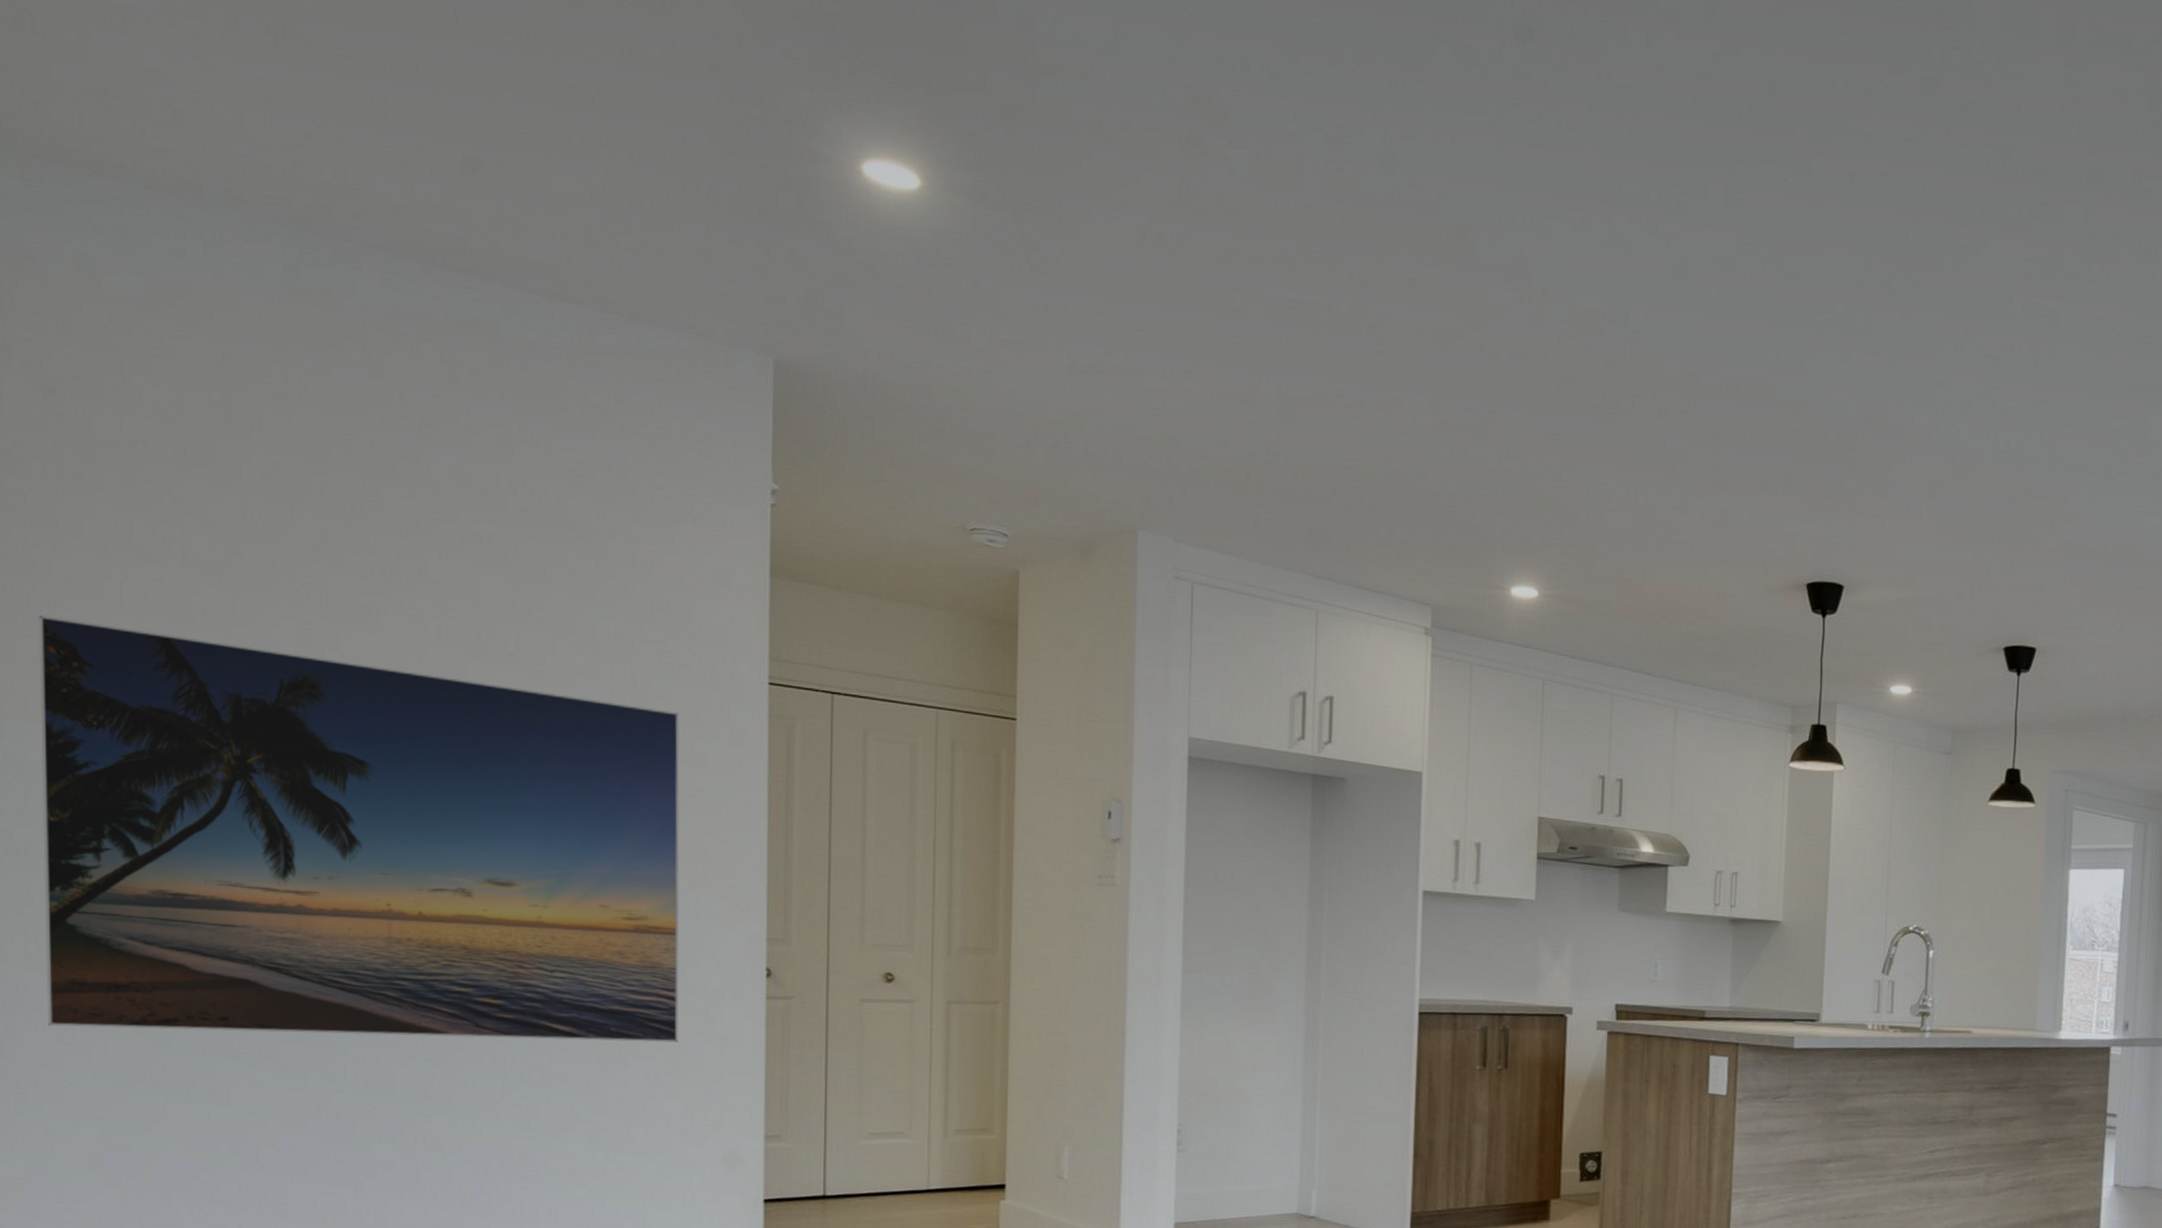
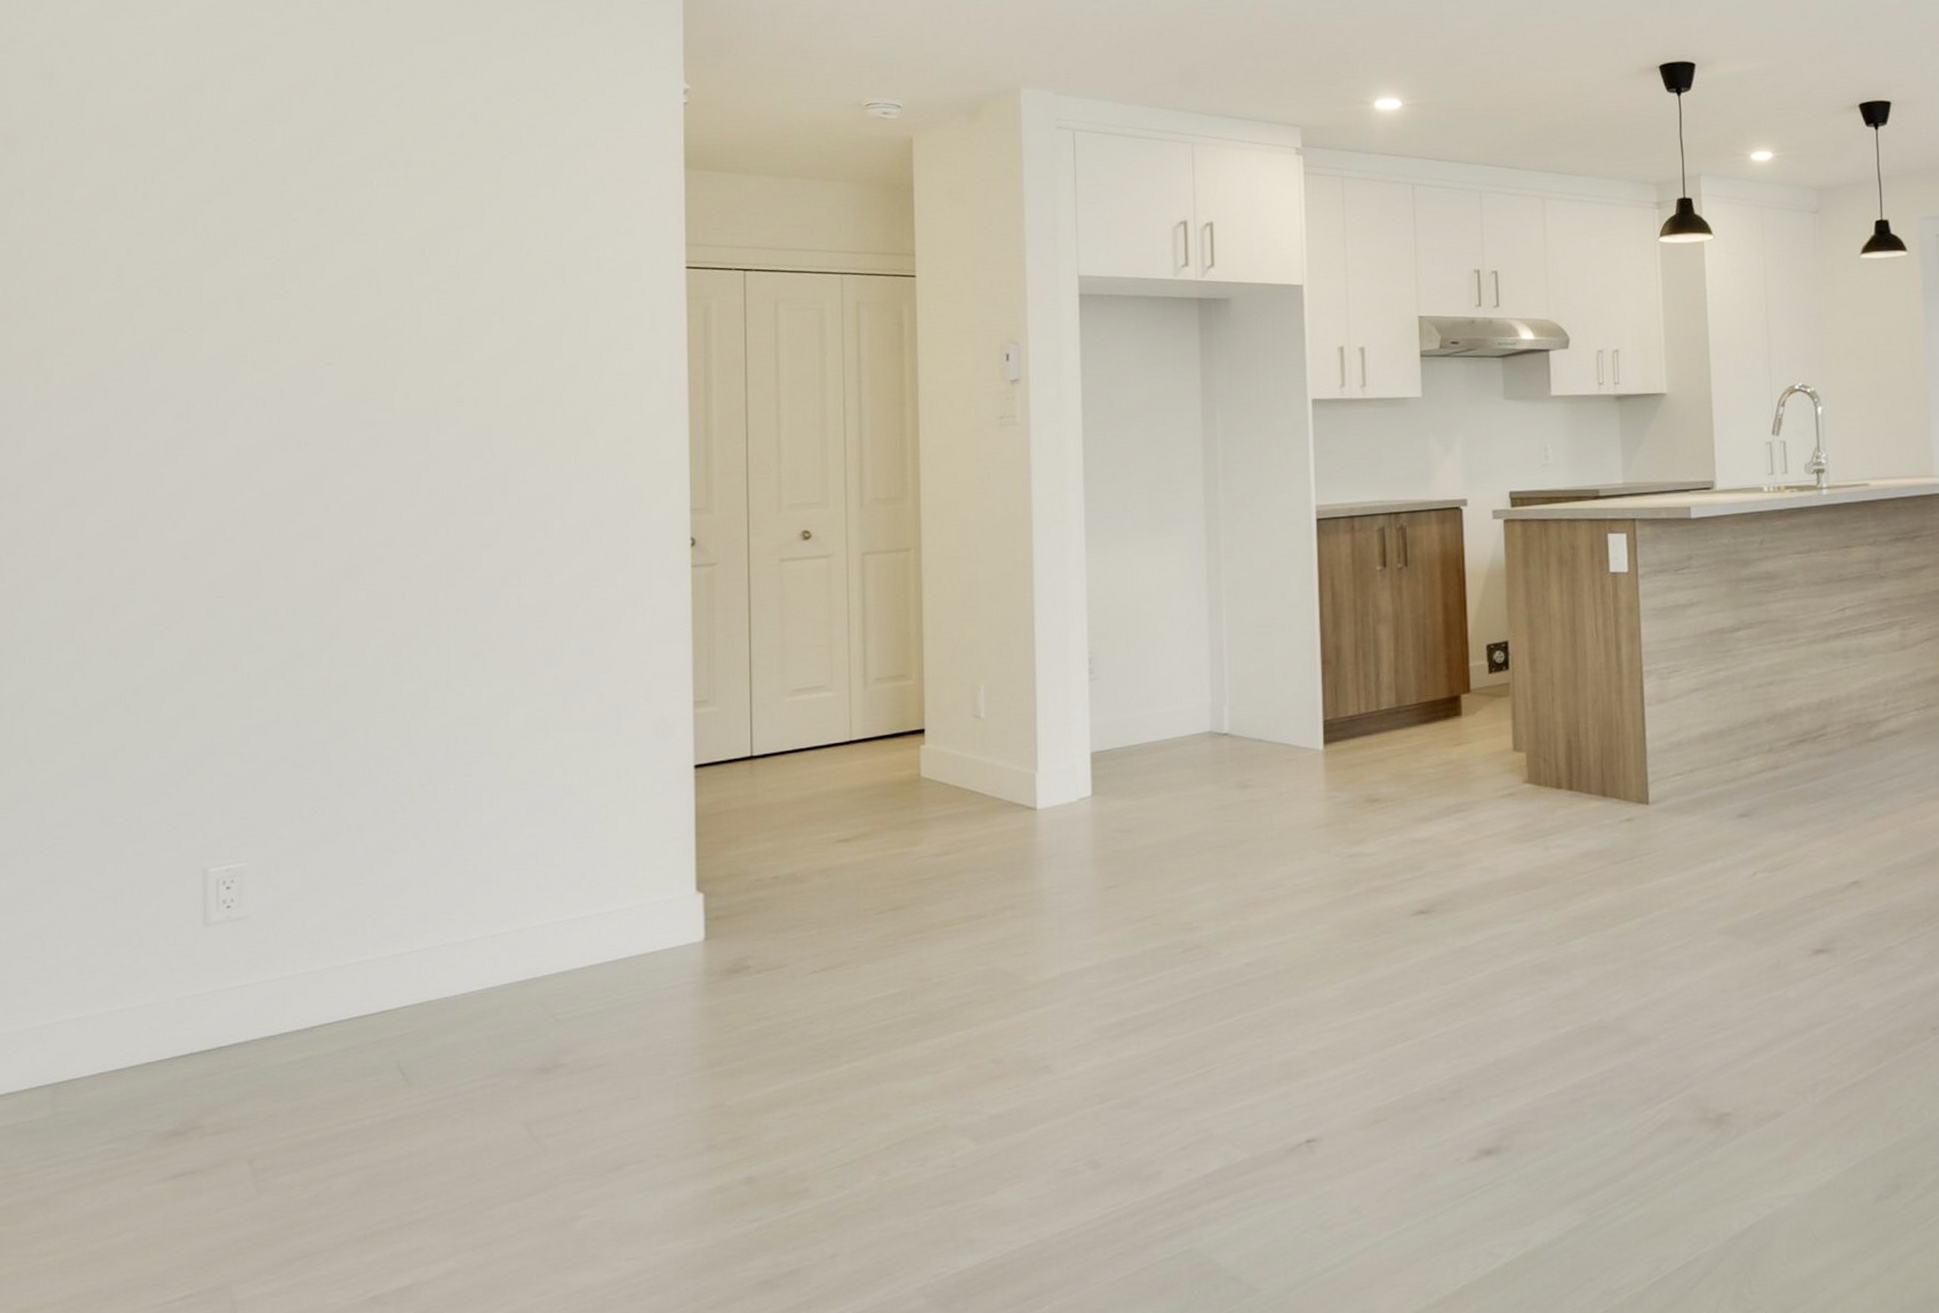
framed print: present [39,615,680,1043] -> none [33,277,611,659]

